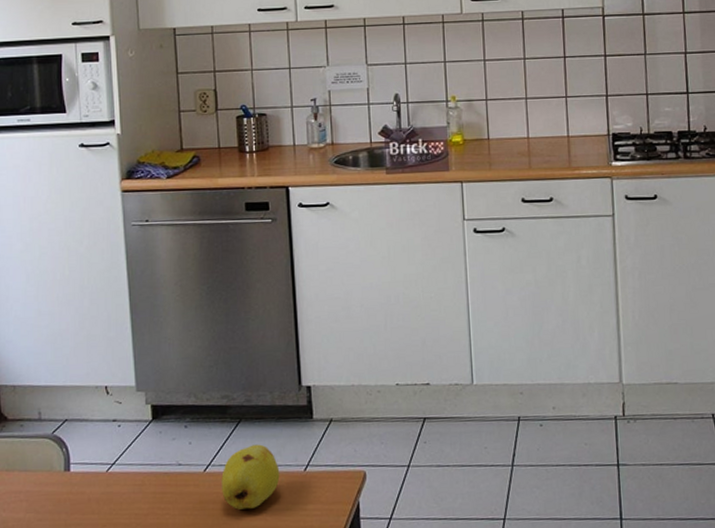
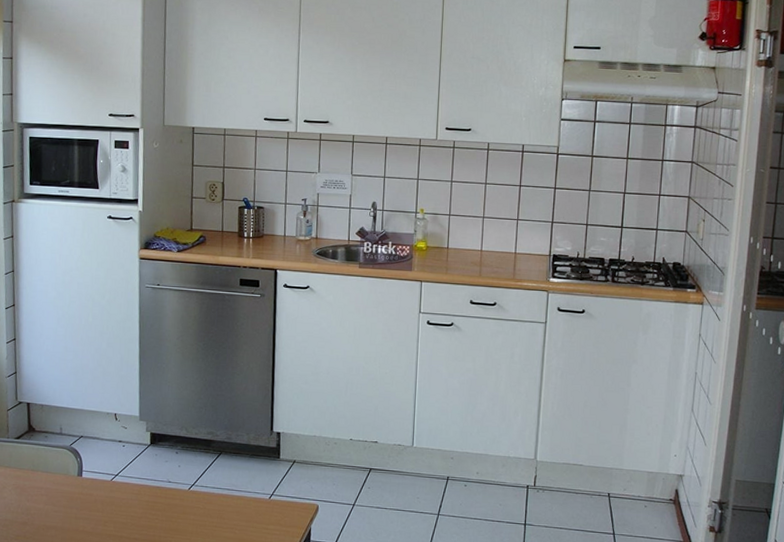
fruit: present [221,444,280,510] -> none [201,473,249,523]

